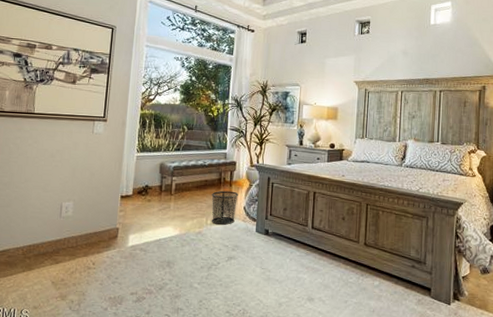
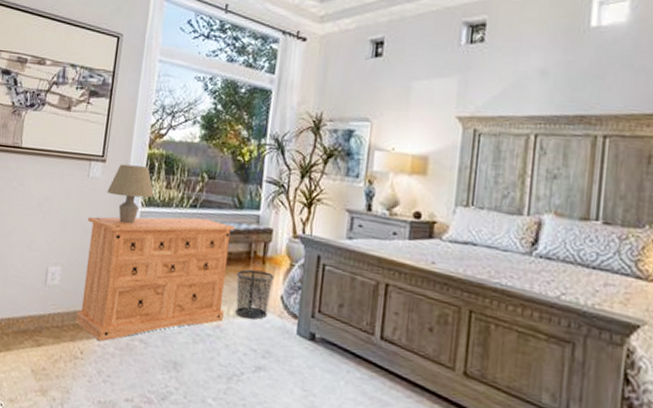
dresser: none [88,157,209,254] -> present [76,216,235,342]
table lamp: none [108,122,147,166] -> present [107,164,154,224]

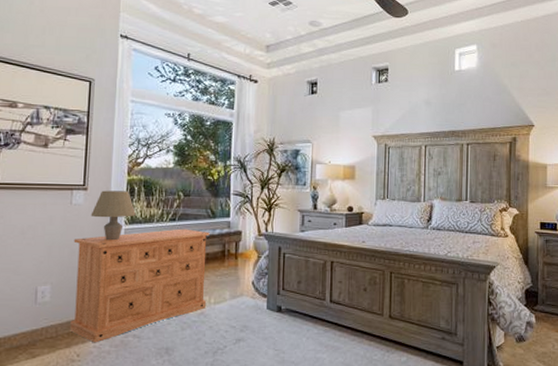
waste bin: present [235,269,275,320] -> none [214,264,246,303]

